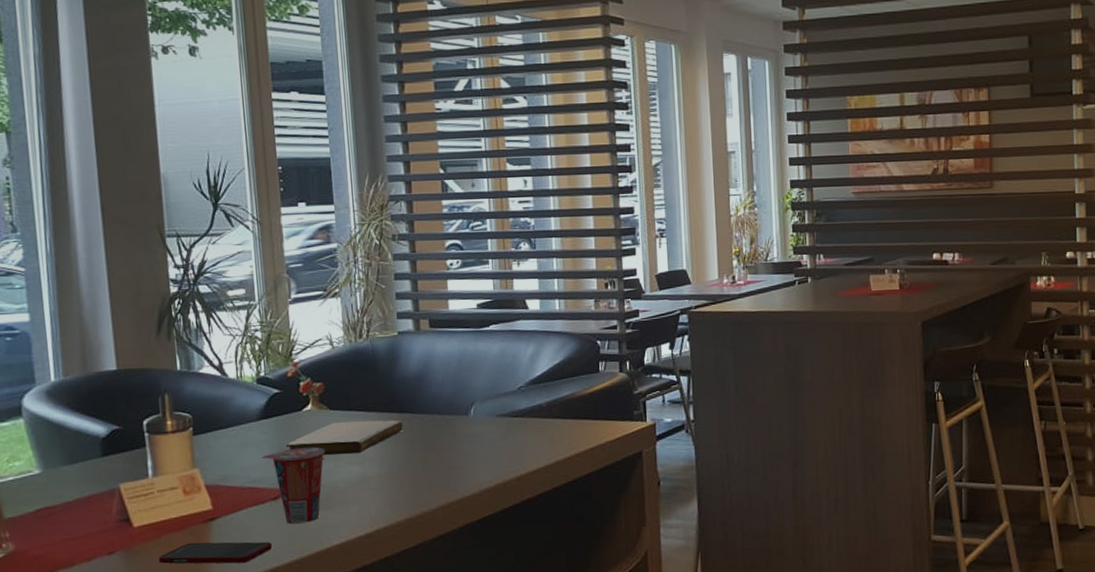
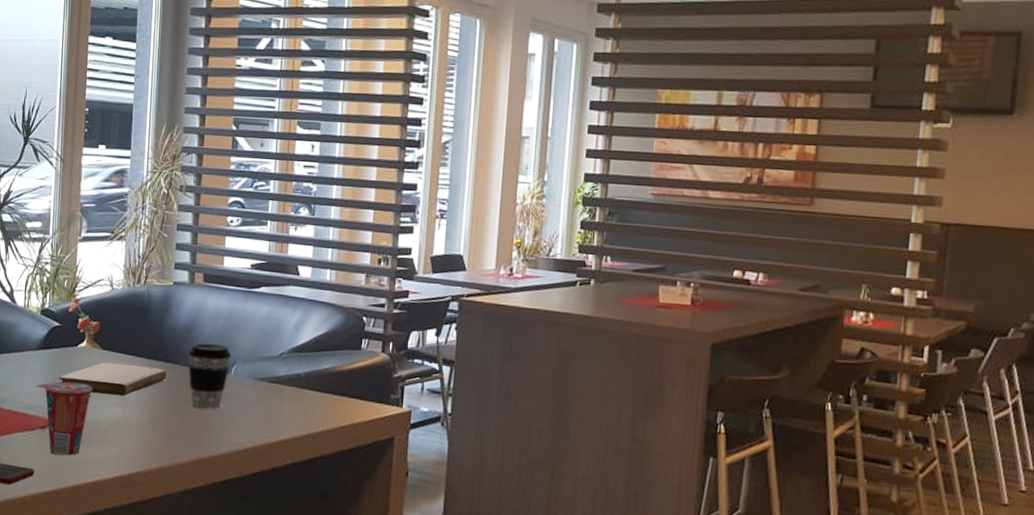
coffee cup: none [422,387,469,453] -> present [188,343,232,409]

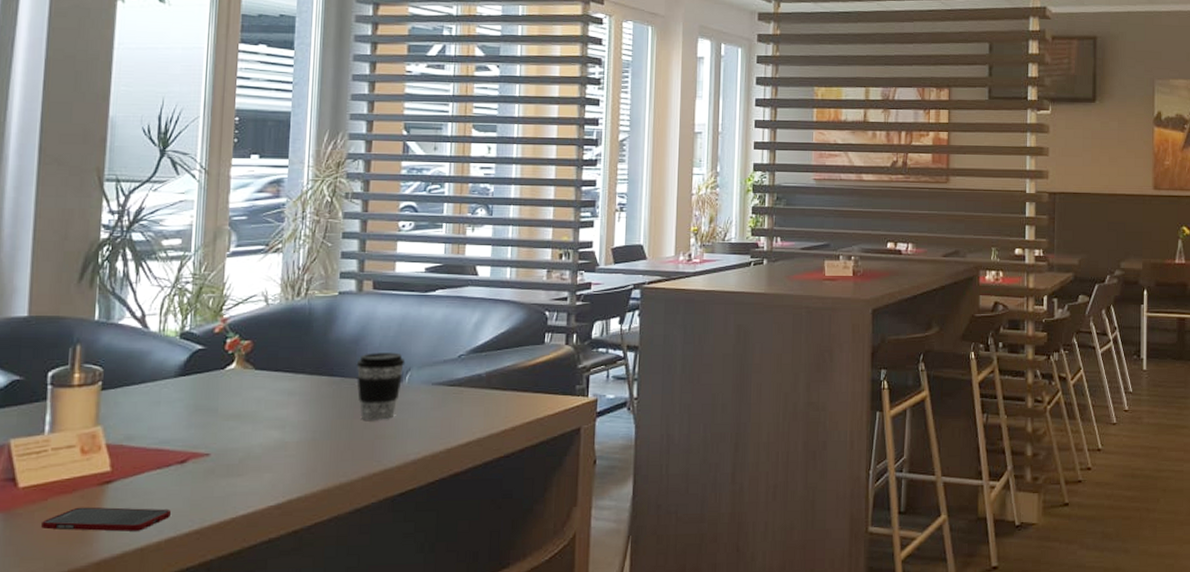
cup: present [36,381,93,456] -> none [173,408,244,490]
notebook: present [58,362,166,396] -> none [201,382,331,418]

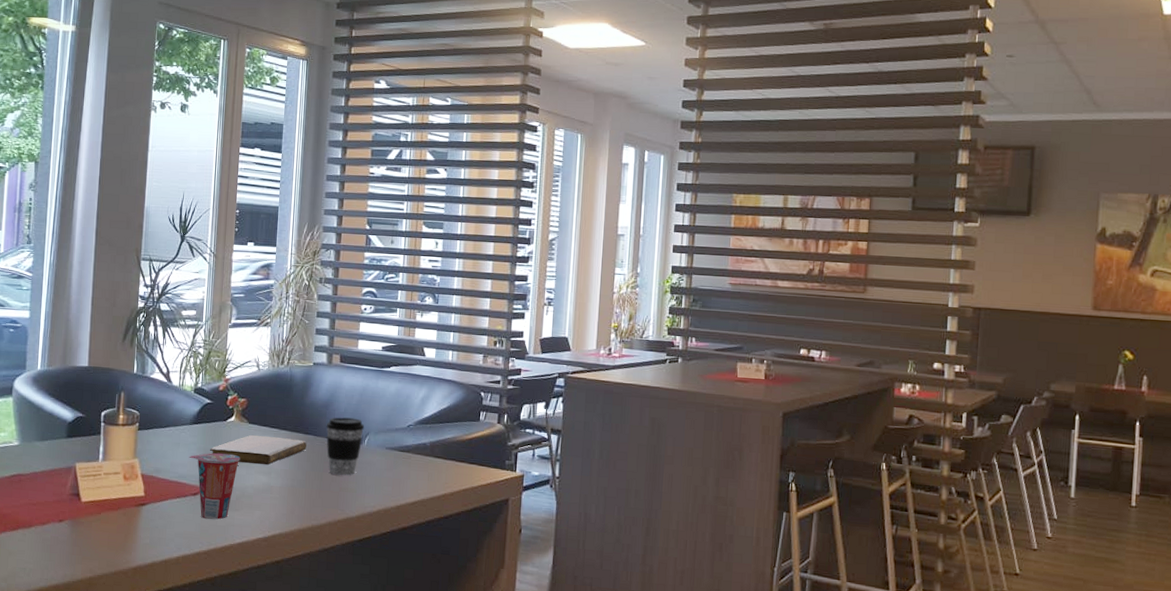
cell phone: present [41,506,172,532] -> none [97,522,187,547]
cup: none [173,408,244,490] -> present [189,452,240,520]
notebook: none [201,382,331,418] -> present [209,434,307,465]

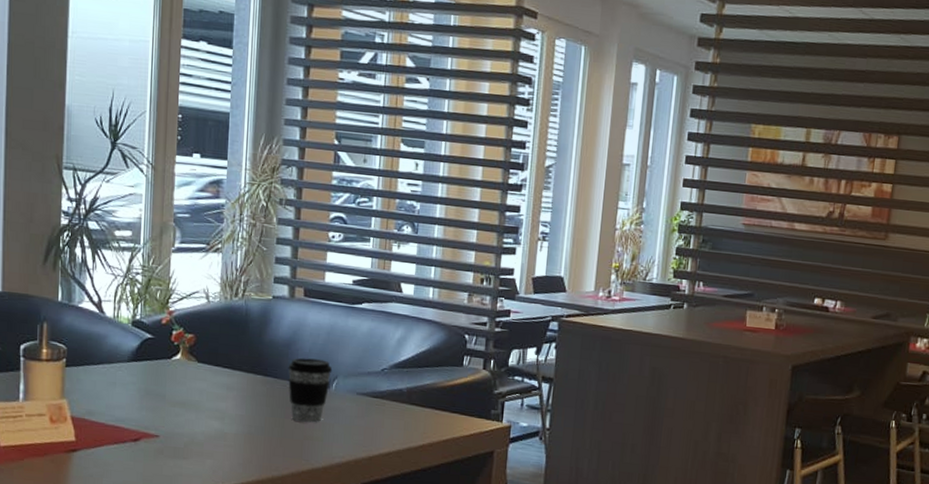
cup: present [189,452,240,520] -> none [127,394,188,469]
notebook: present [209,434,307,465] -> none [151,375,265,409]

